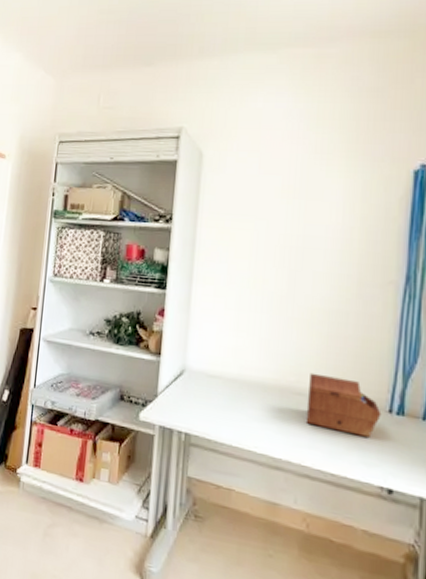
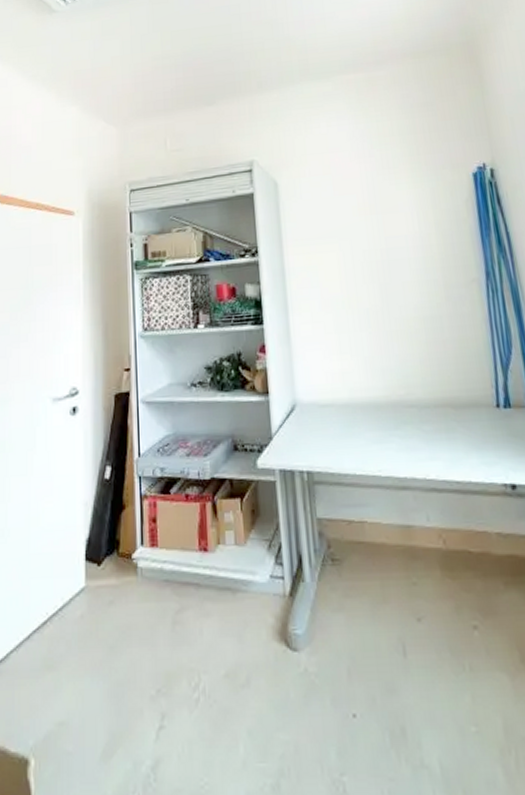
sewing box: present [305,372,382,437] -> none [417,381,491,437]

